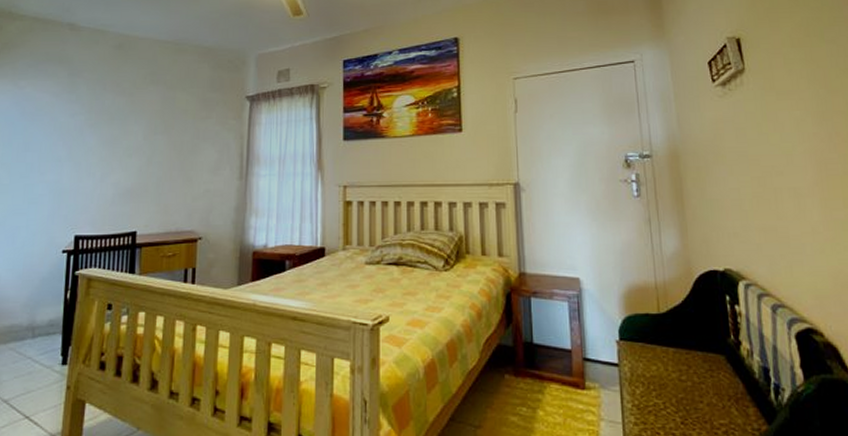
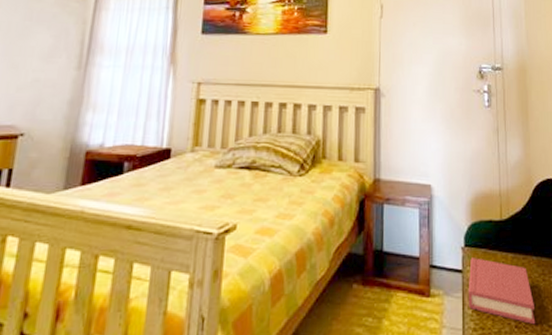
hardback book: none [626,351,705,422] -> present [468,258,536,325]

